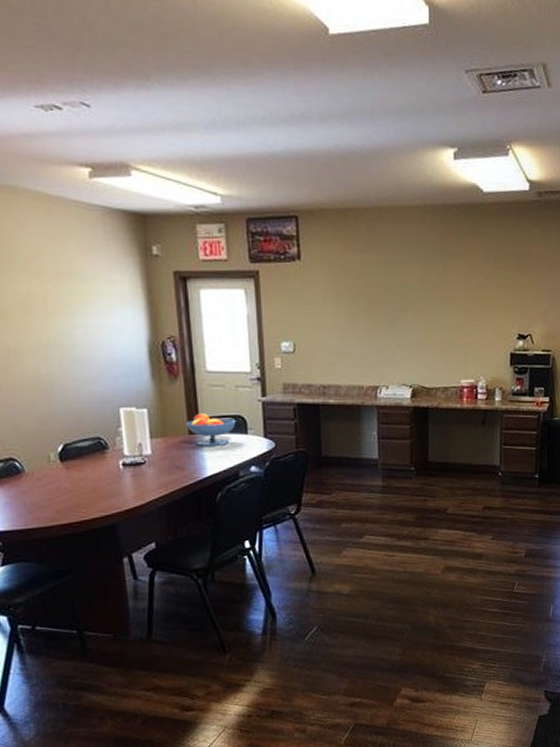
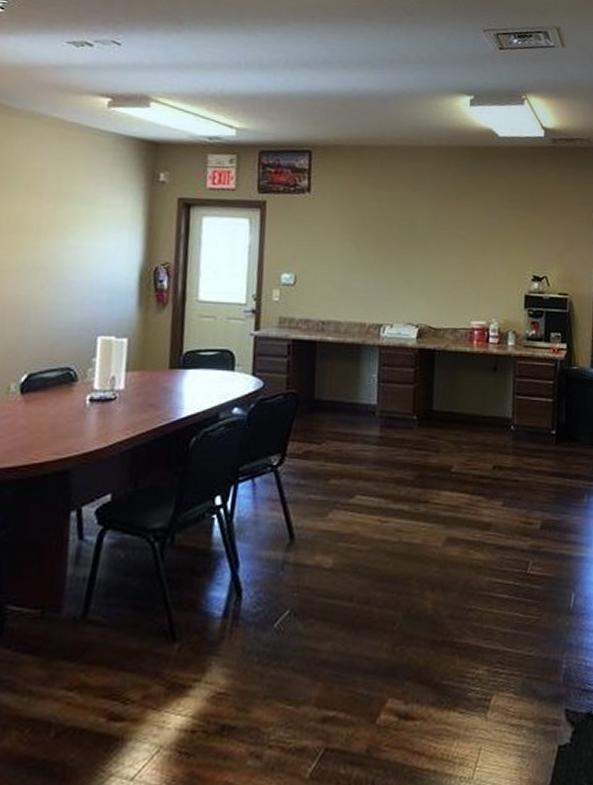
fruit bowl: present [186,413,236,446] -> none [167,346,223,383]

